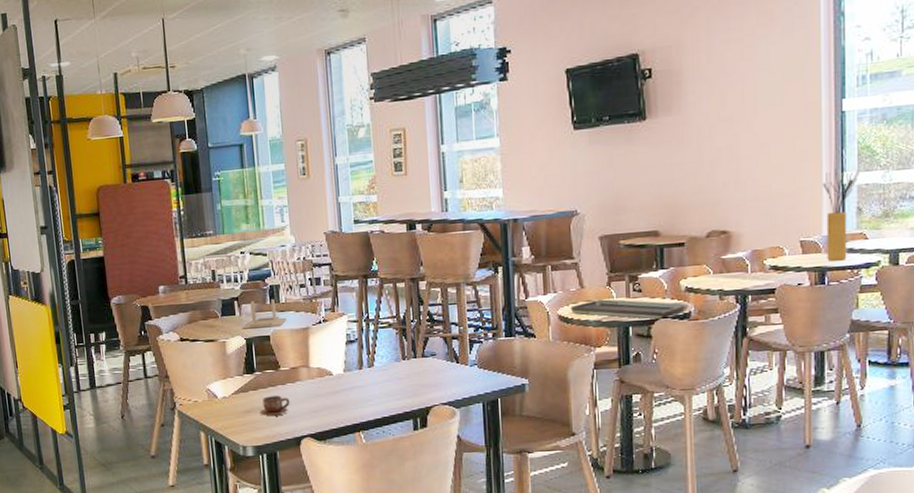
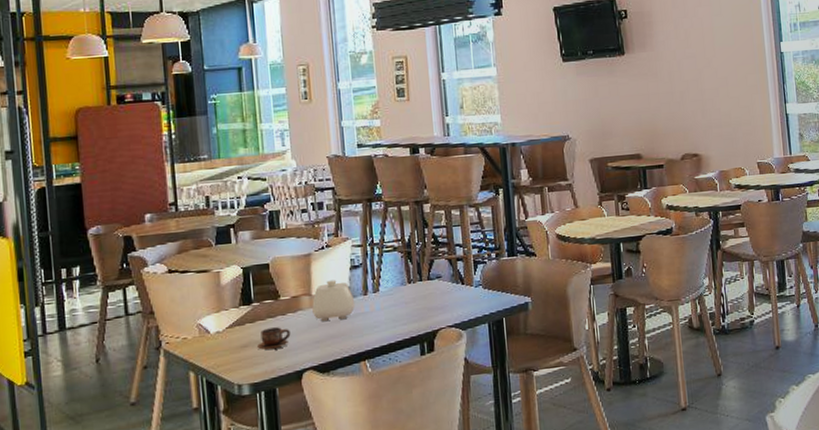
napkin holder: present [242,298,287,329] -> none [238,224,288,258]
sugar bowl: none [310,353,351,393] -> present [312,280,356,322]
tray: present [570,299,689,319] -> none [566,217,671,235]
vase: present [823,168,859,262] -> none [771,100,798,181]

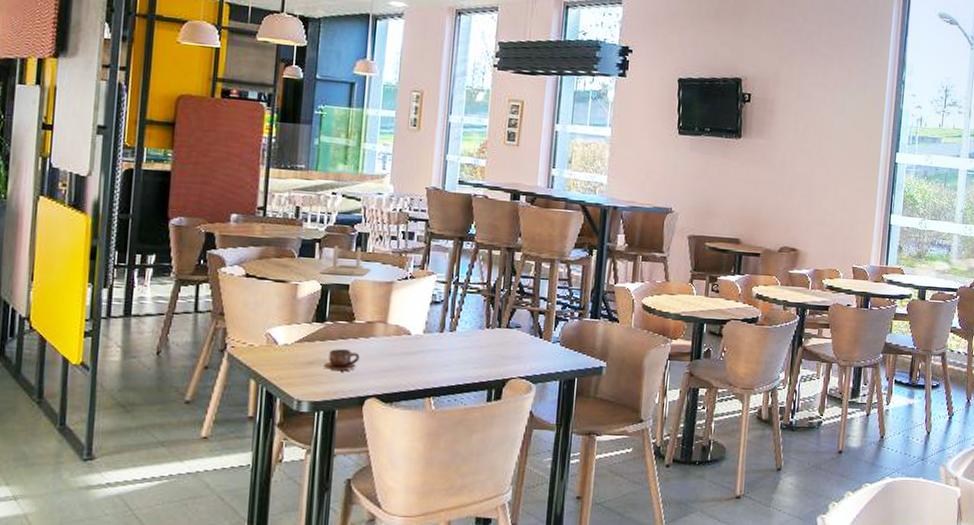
napkin holder: none [238,224,288,258] -> present [319,245,371,276]
sugar bowl: present [312,280,356,322] -> none [385,311,430,353]

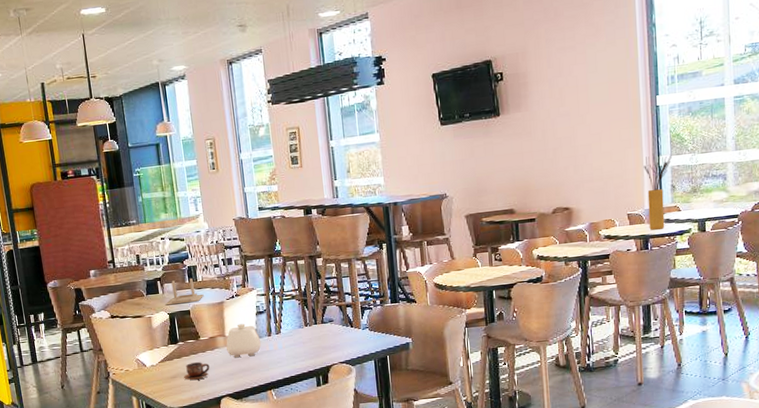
sugar bowl: none [385,311,430,353] -> present [226,323,262,358]
vase: none [872,210,903,291] -> present [644,153,672,231]

